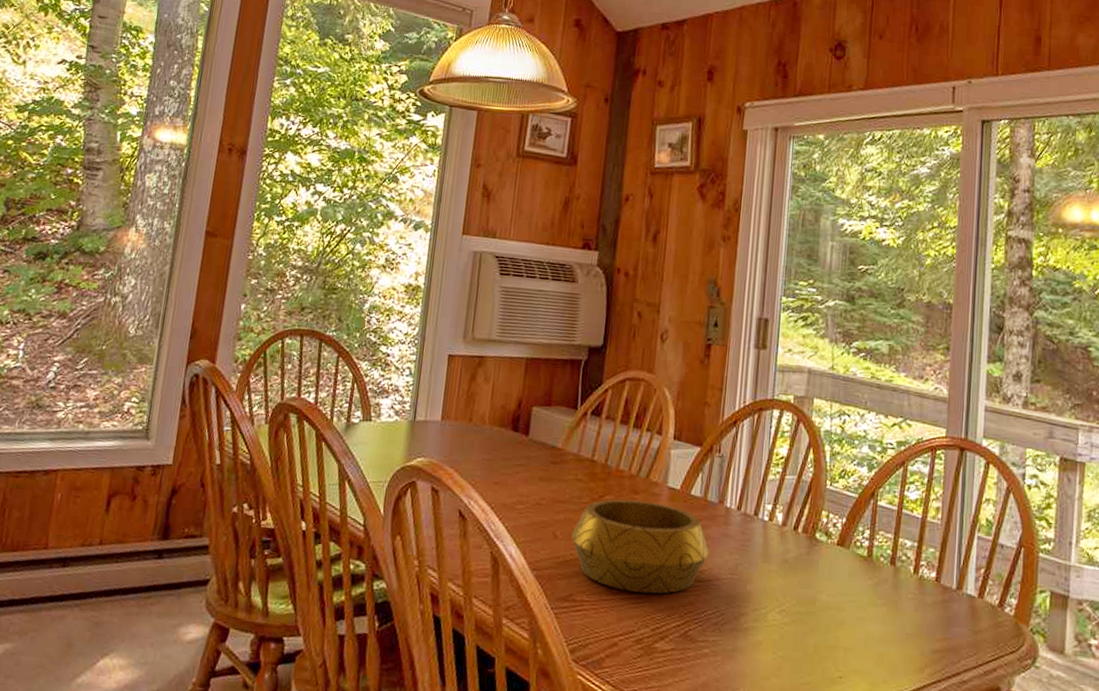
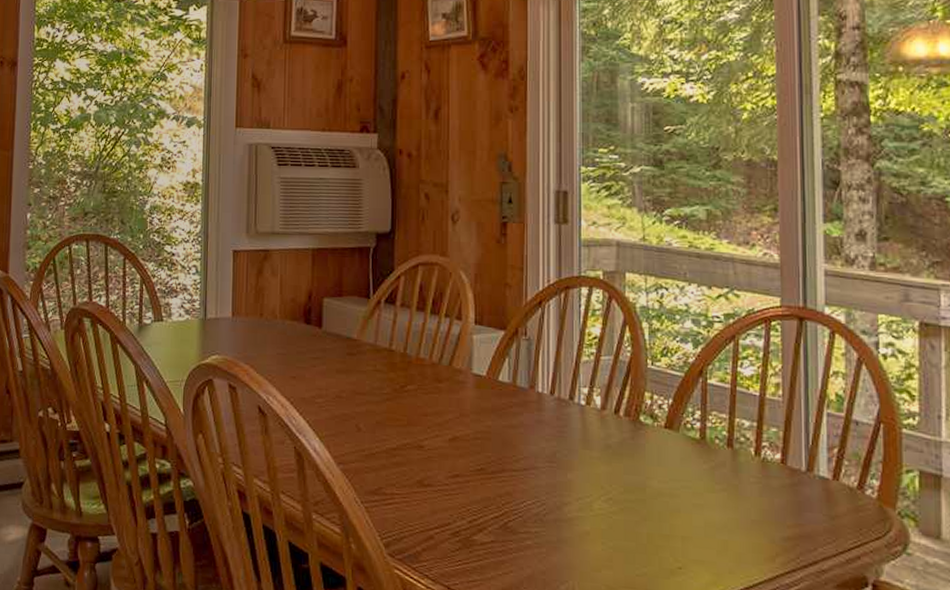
decorative bowl: present [572,499,710,594] -> none [376,388,524,485]

